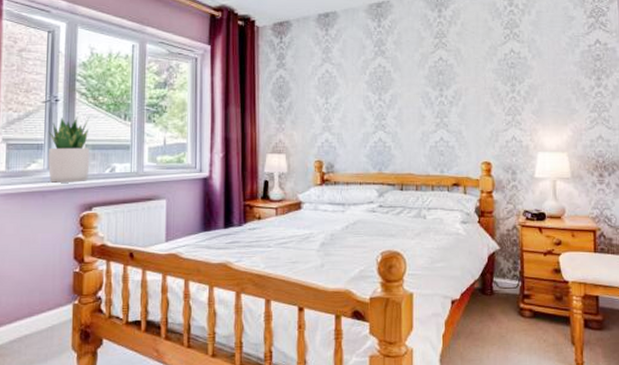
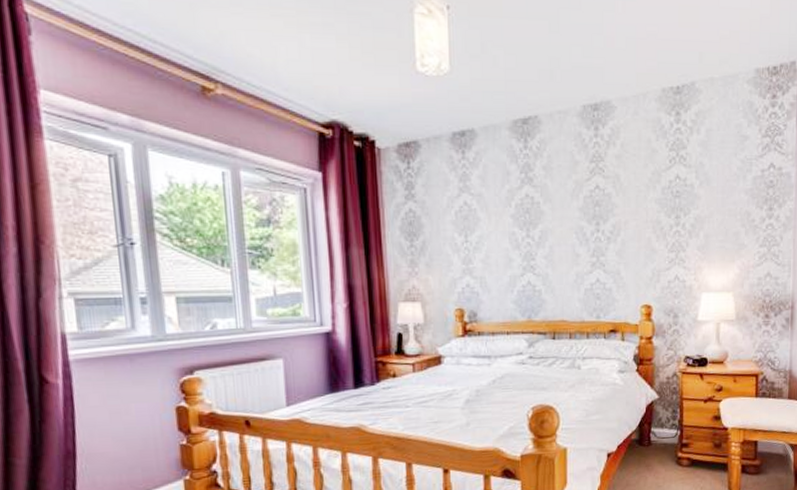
planter: present [48,116,90,184] -> none [126,263,185,345]

